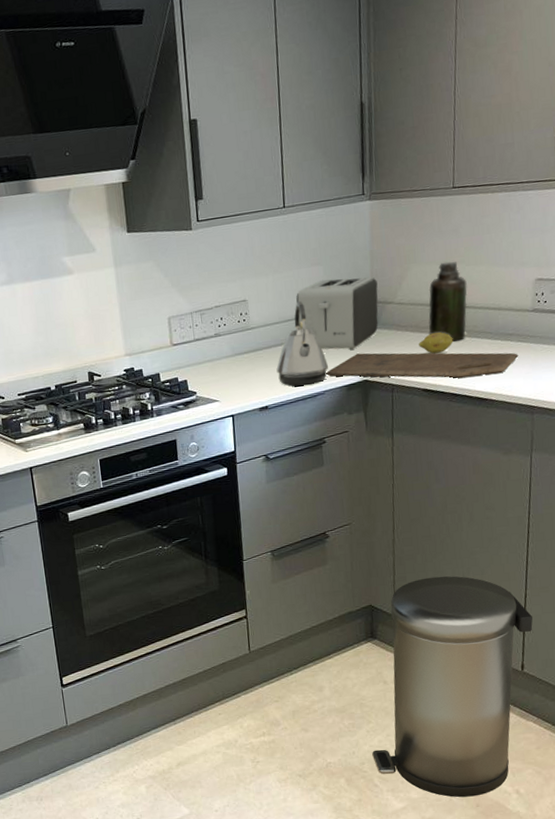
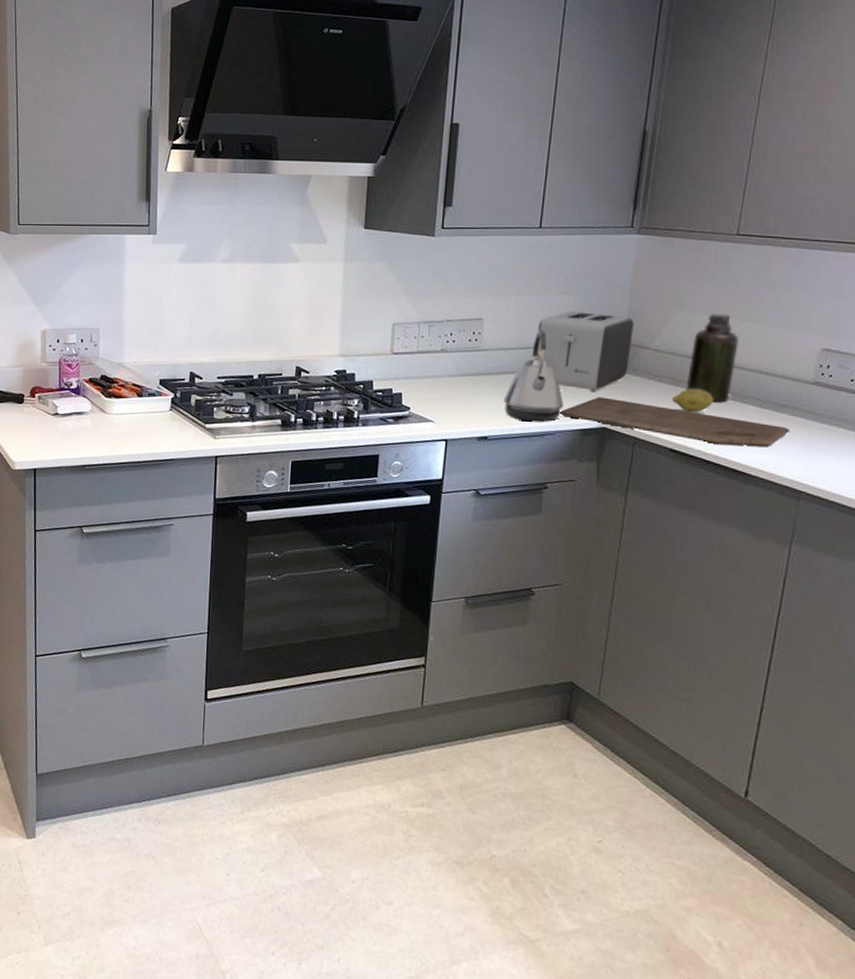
pedal bin: present [372,576,533,797] -> none [547,663,767,938]

